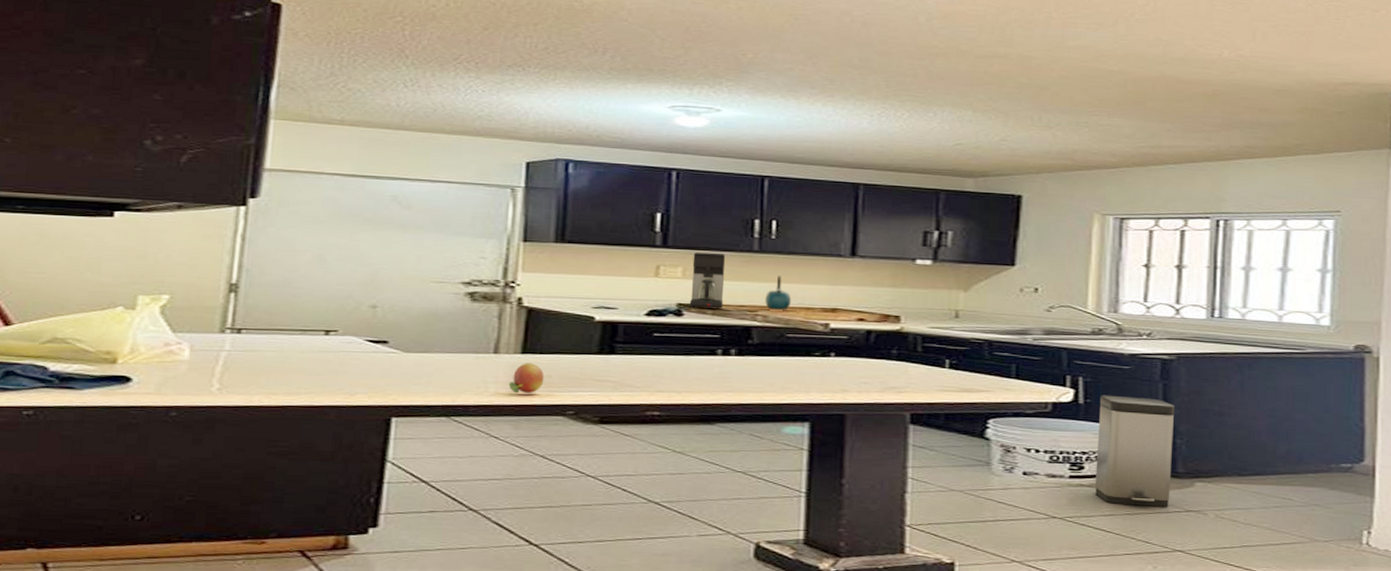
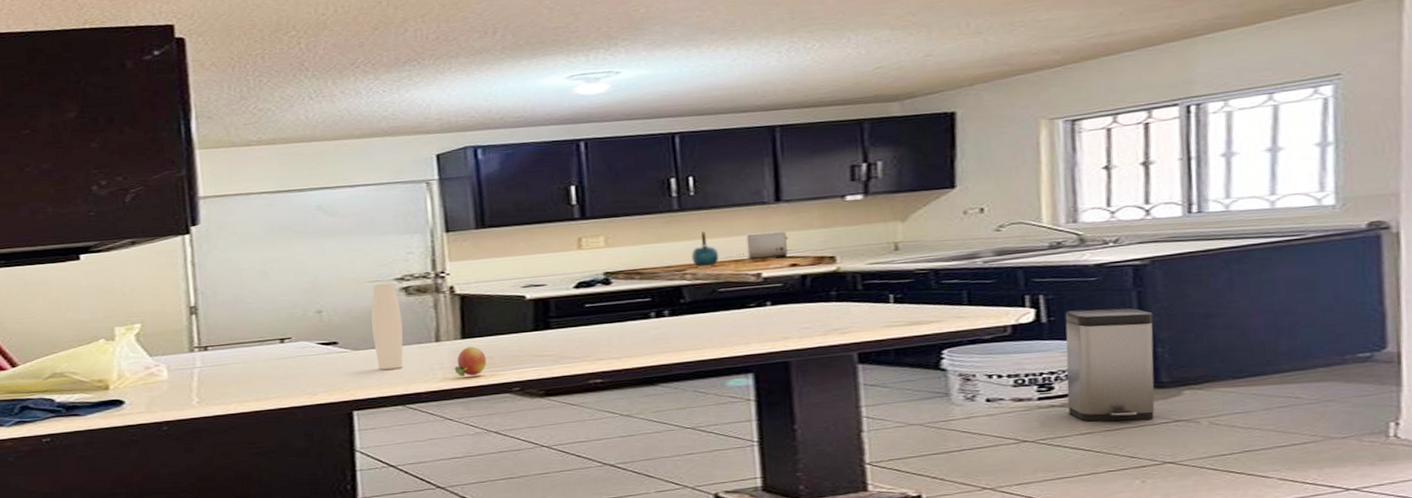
vase: none [427,285,463,377] -> present [371,283,403,370]
coffee maker: present [689,251,726,310] -> none [613,217,650,276]
toaster: none [818,283,858,313] -> present [745,231,788,262]

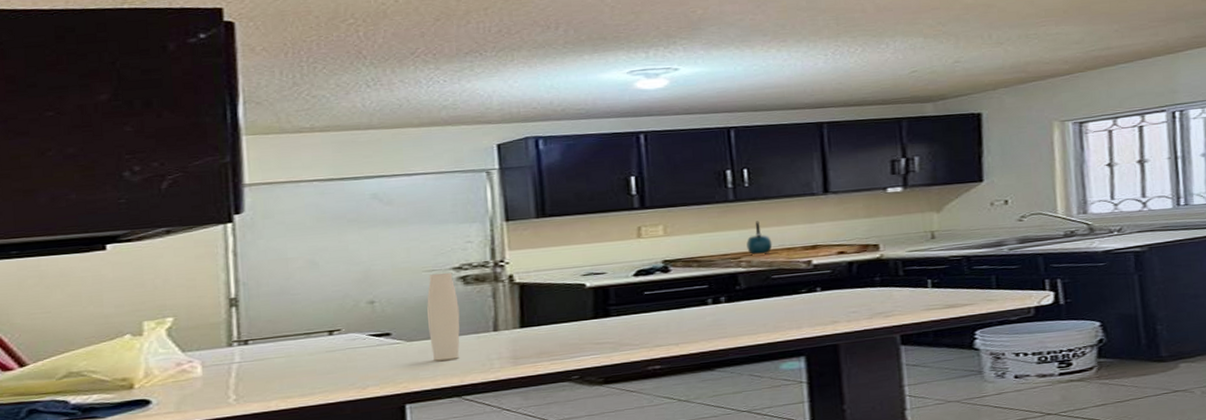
fruit: present [454,346,487,377] -> none [512,335,546,367]
toaster: present [745,231,788,262] -> none [796,220,836,250]
pedal bin: present [1065,308,1155,422] -> none [1079,290,1157,395]

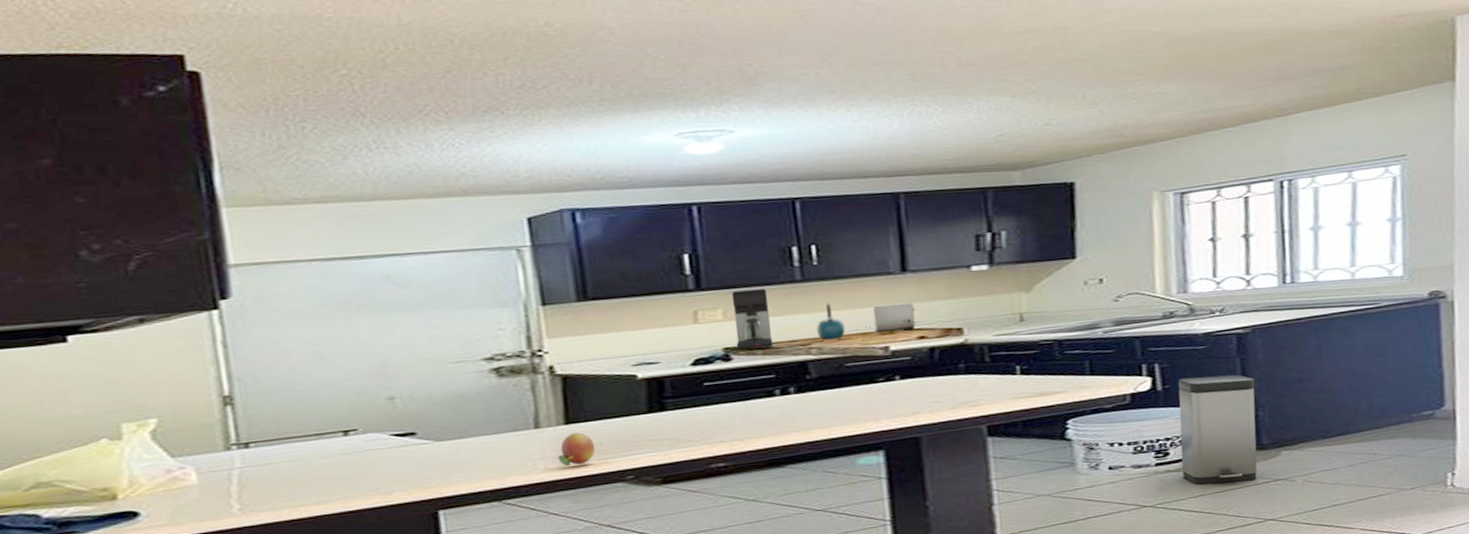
vase: present [426,272,460,361] -> none [455,363,497,462]
fruit: none [512,335,546,367] -> present [557,432,595,467]
coffee maker: none [671,206,707,263] -> present [731,288,774,351]
toaster: none [796,220,836,250] -> present [872,302,916,335]
pedal bin: none [1079,290,1157,395] -> present [1178,375,1258,485]

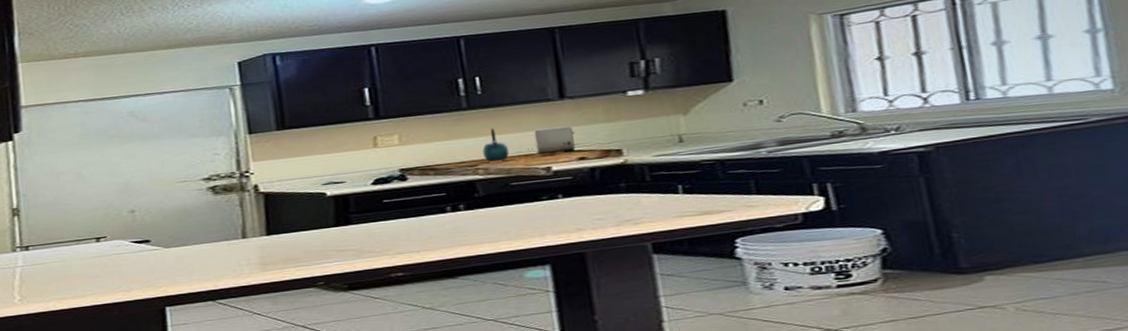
fruit: present [557,432,595,467] -> none [260,242,292,273]
coffee maker: present [731,288,774,351] -> none [405,115,444,172]
pedal bin: present [1178,375,1258,485] -> none [855,194,958,309]

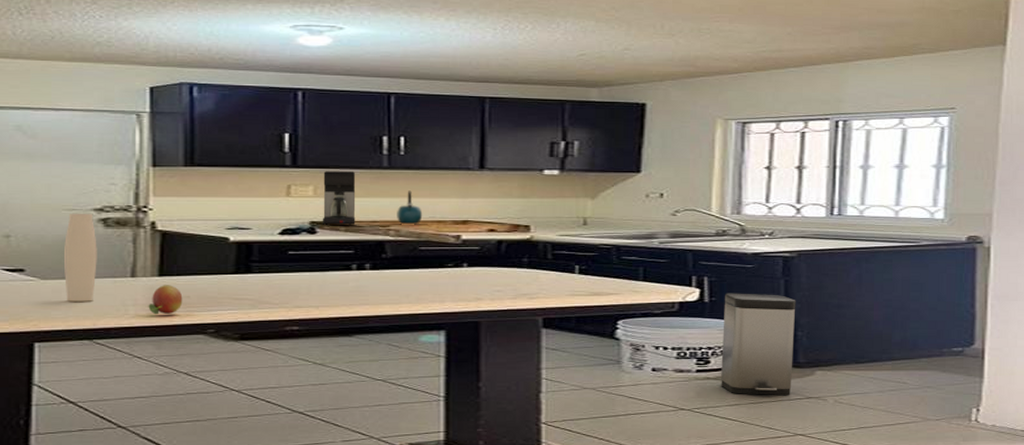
vase: none [181,183,212,266] -> present [63,213,97,302]
fruit: none [260,242,292,273] -> present [148,285,183,315]
coffee maker: none [405,115,444,172] -> present [322,170,356,226]
toaster: present [533,126,576,156] -> none [449,197,488,224]
pedal bin: none [855,194,958,309] -> present [721,293,796,396]

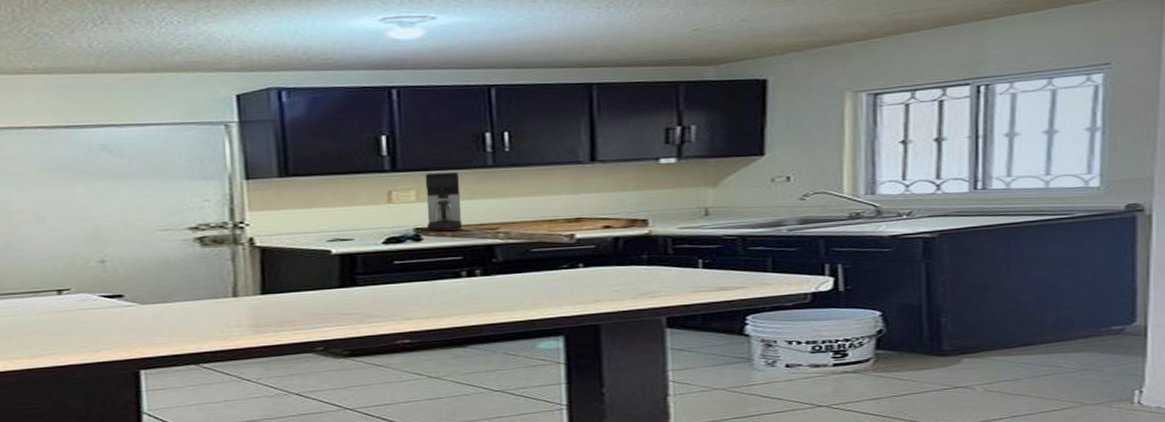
vase: present [63,213,97,302] -> none [161,232,197,326]
fruit: present [148,285,183,315] -> none [253,303,288,335]
kettle: present [397,190,423,225] -> none [505,189,533,226]
pedal bin: present [721,293,796,396] -> none [859,279,939,388]

